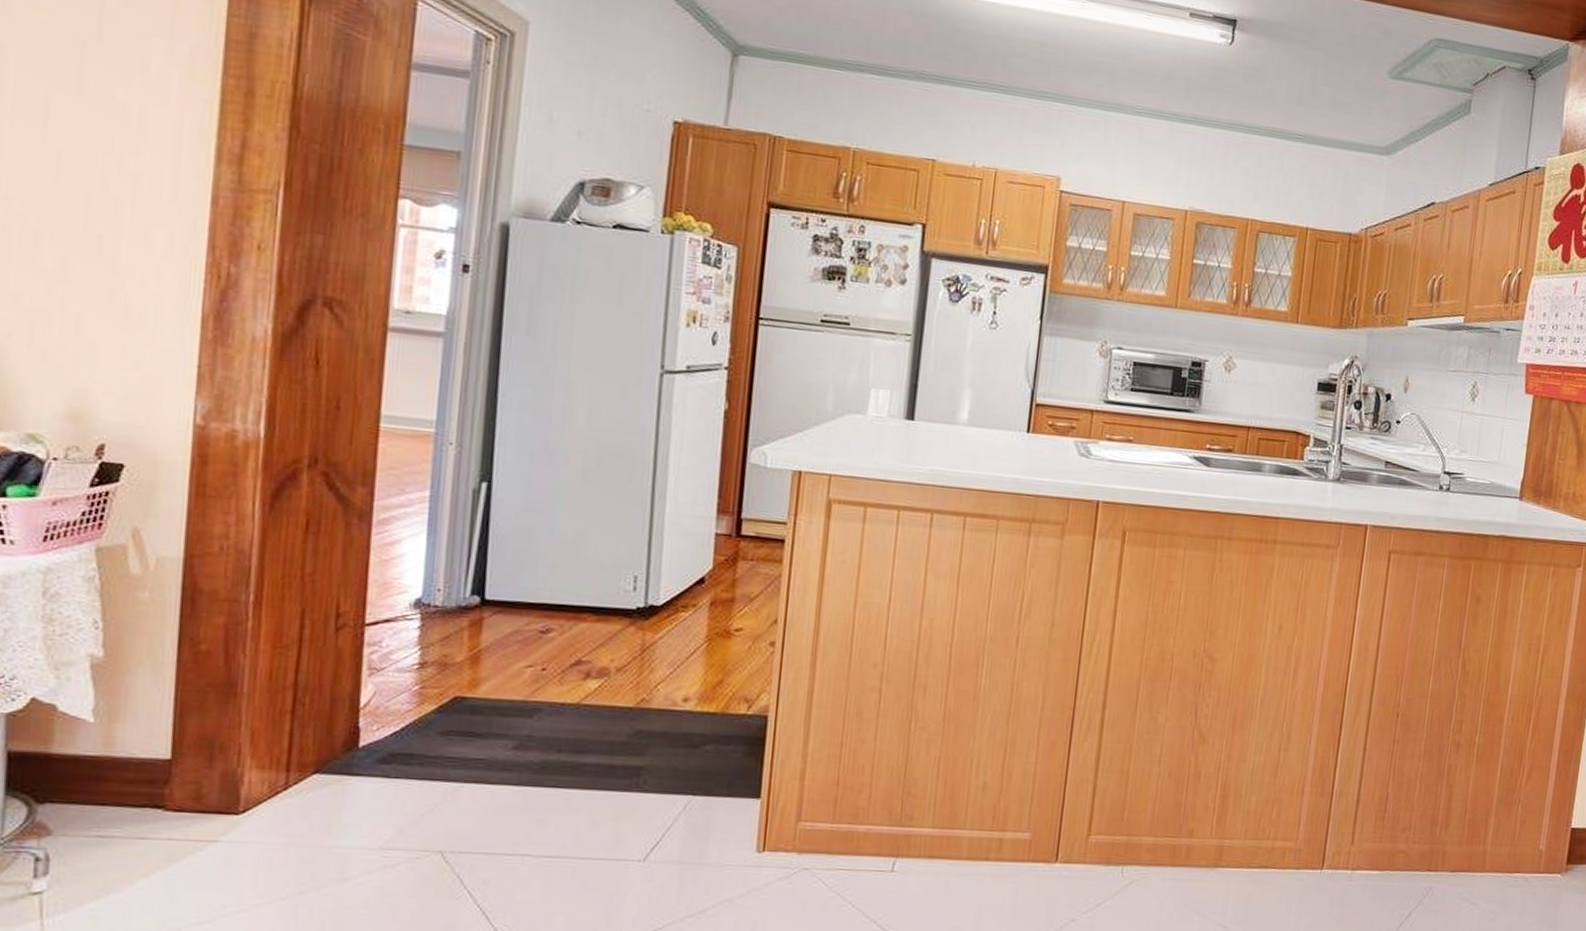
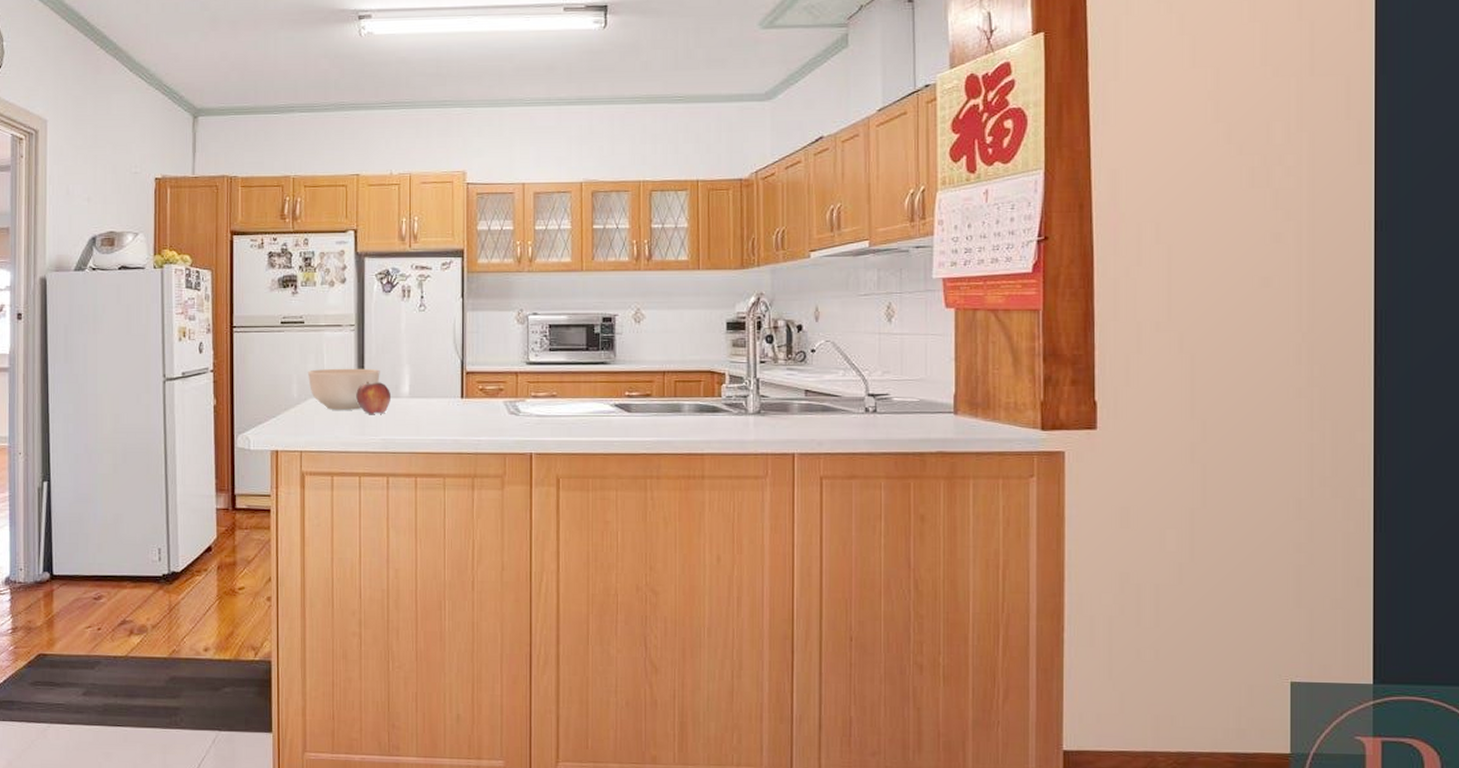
bowl: none [847,380,936,434] -> present [307,368,380,410]
fruit: none [904,401,946,441] -> present [356,381,390,415]

